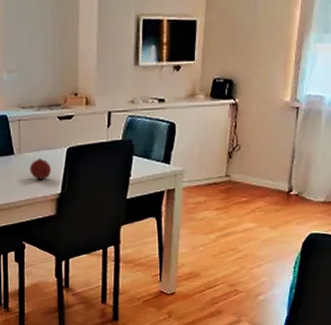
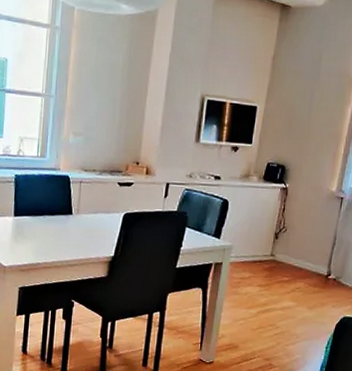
fruit: present [29,158,52,180] -> none [86,221,107,241]

